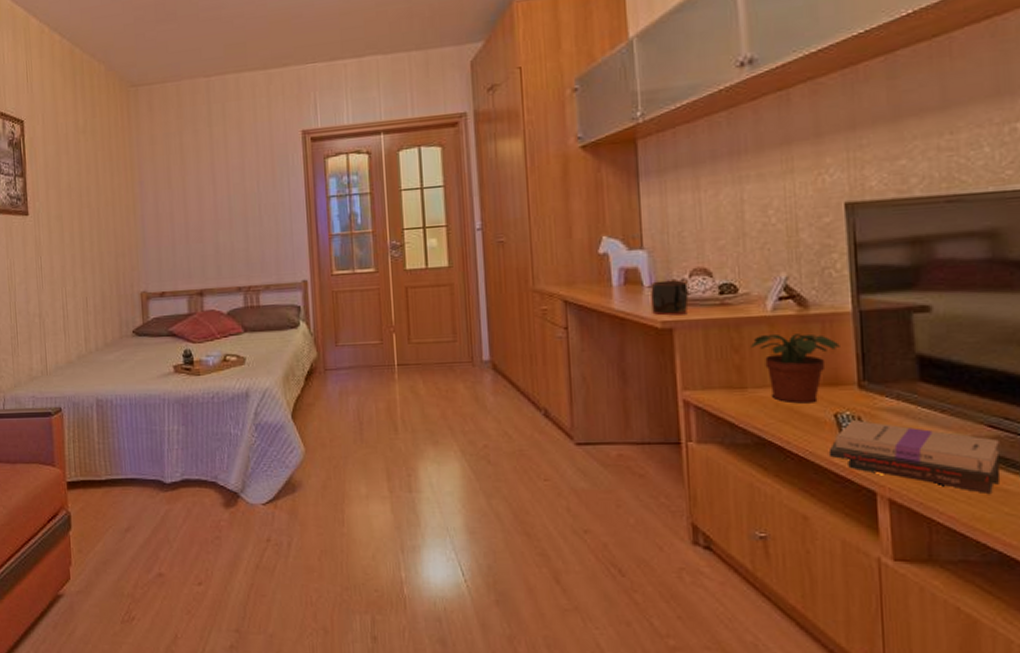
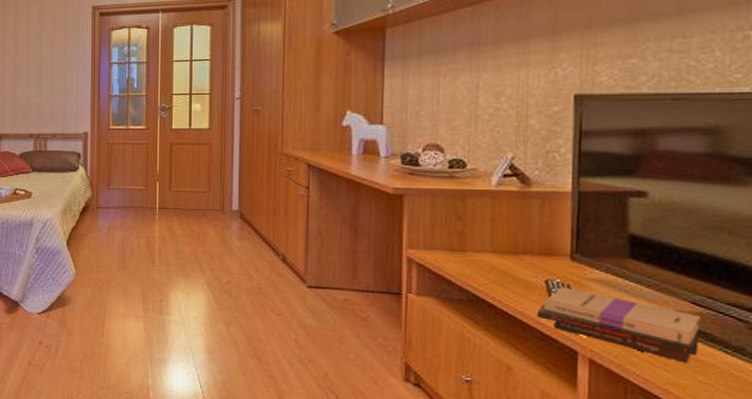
mug: present [650,280,689,316] -> none [386,153,421,184]
potted plant: present [751,333,840,404] -> none [474,206,557,269]

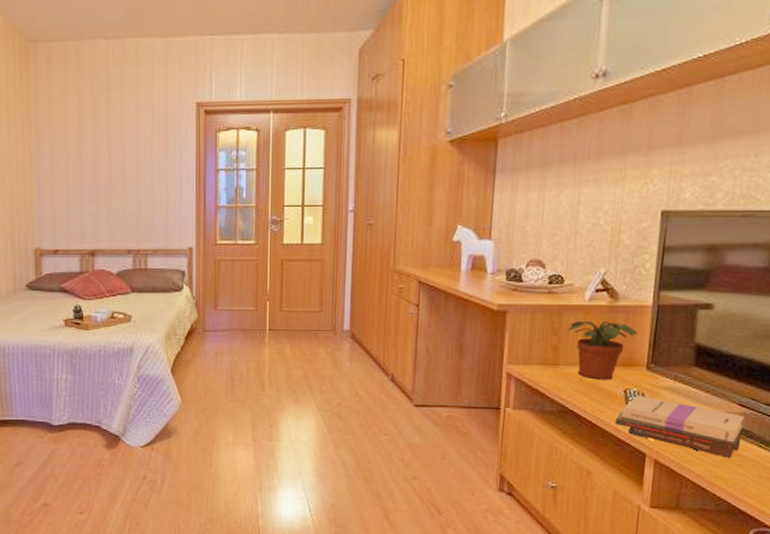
potted plant: none [474,206,557,269] -> present [568,320,638,380]

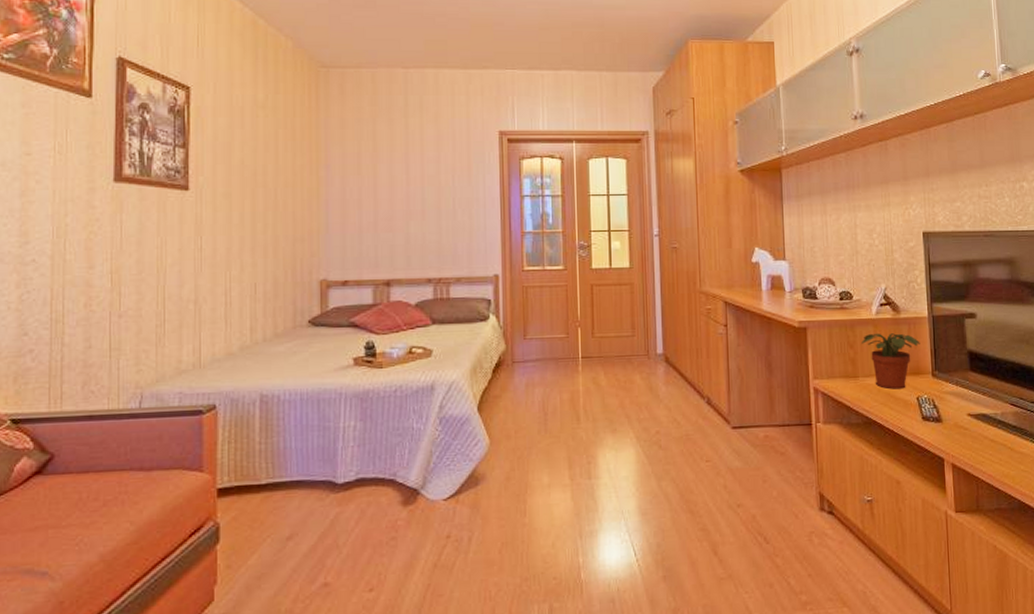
books: present [614,396,745,458] -> none [913,402,1019,456]

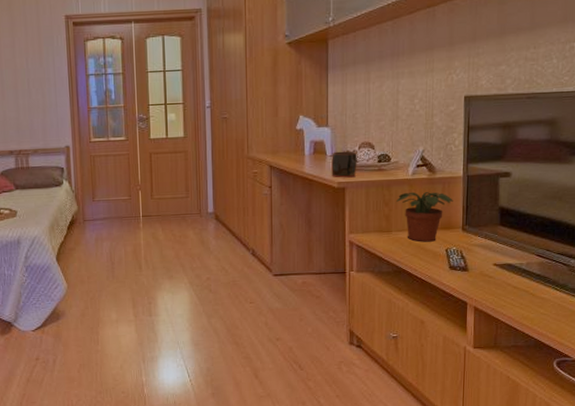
mug: none [790,287,818,317] -> present [331,151,357,178]

